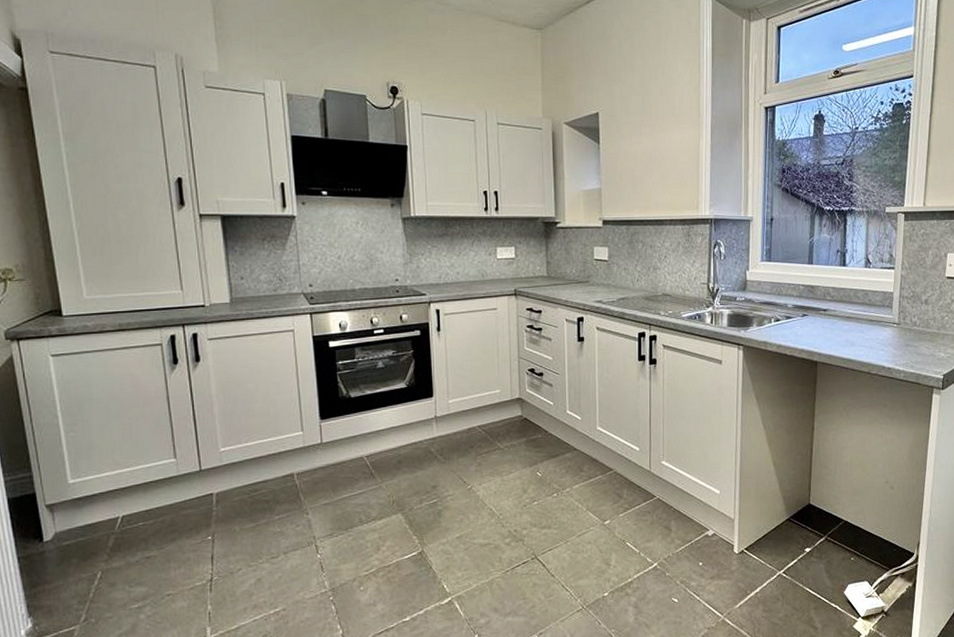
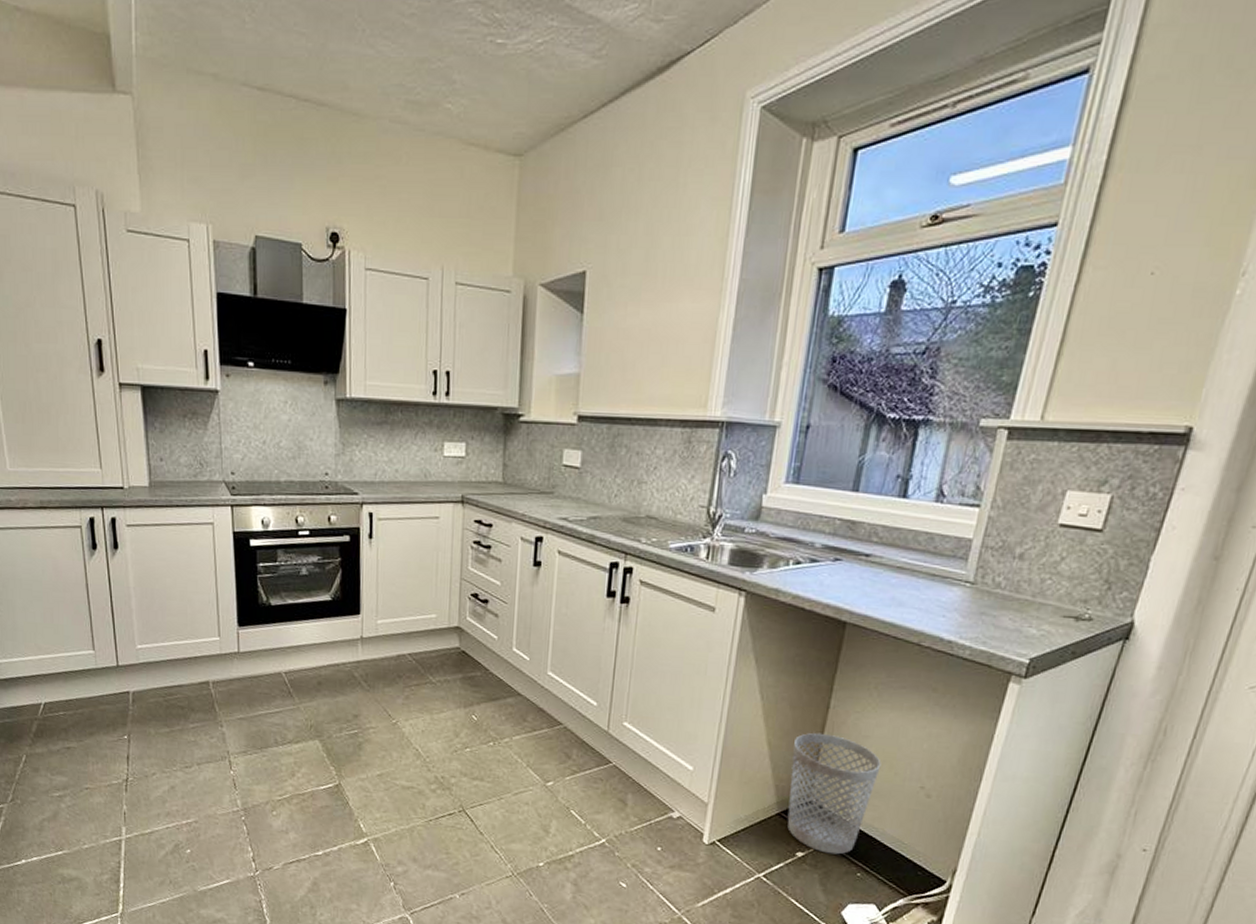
wastebasket: none [792,449,856,546] -> present [787,732,882,855]

